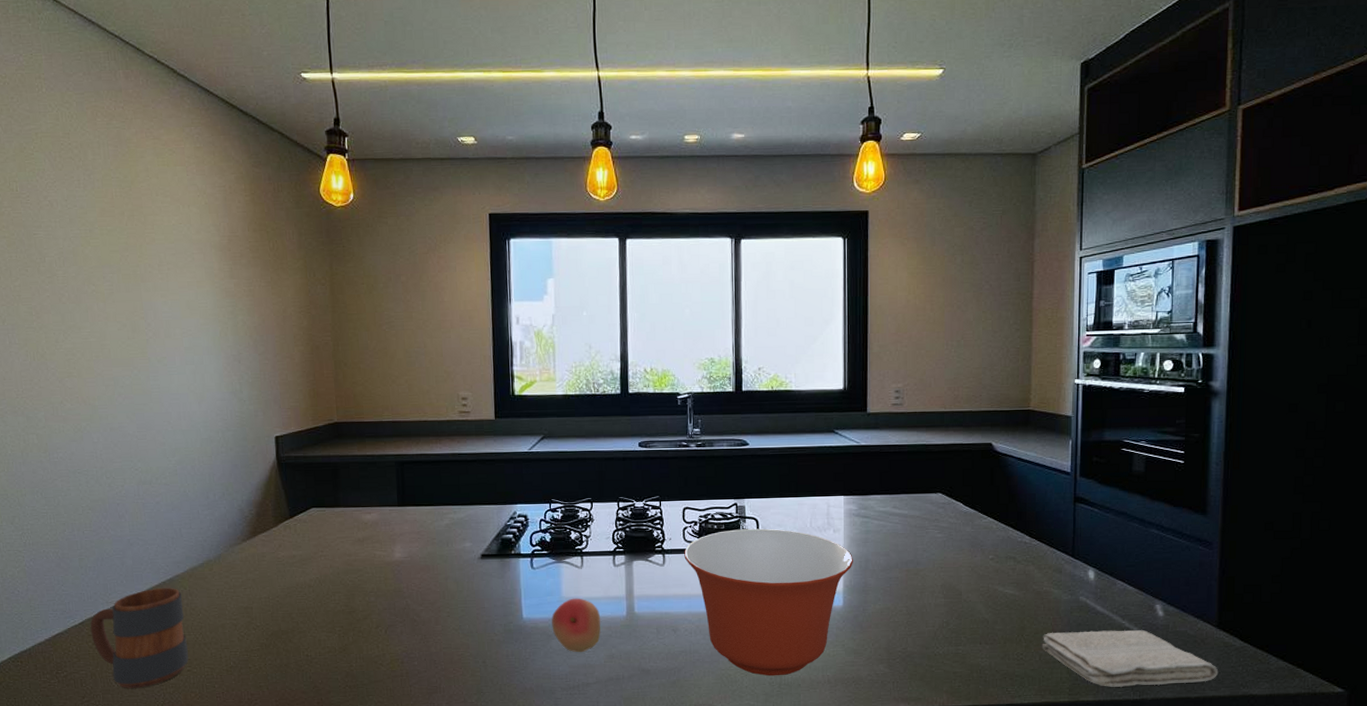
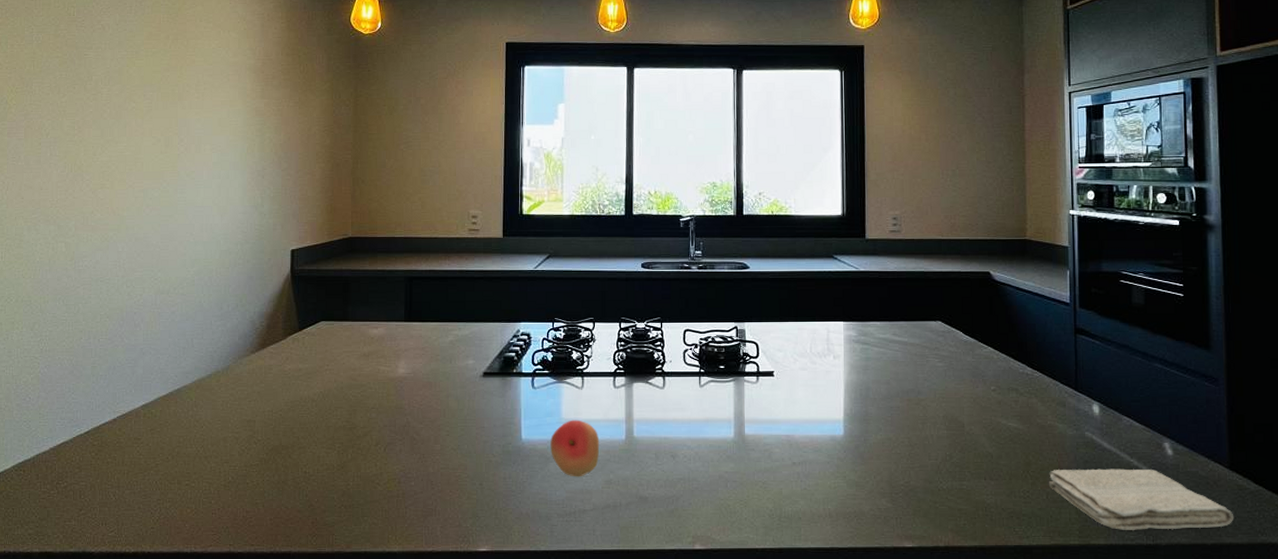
mug: present [90,588,189,688] -> none [95,399,188,502]
mixing bowl: present [684,528,853,676] -> none [684,353,854,508]

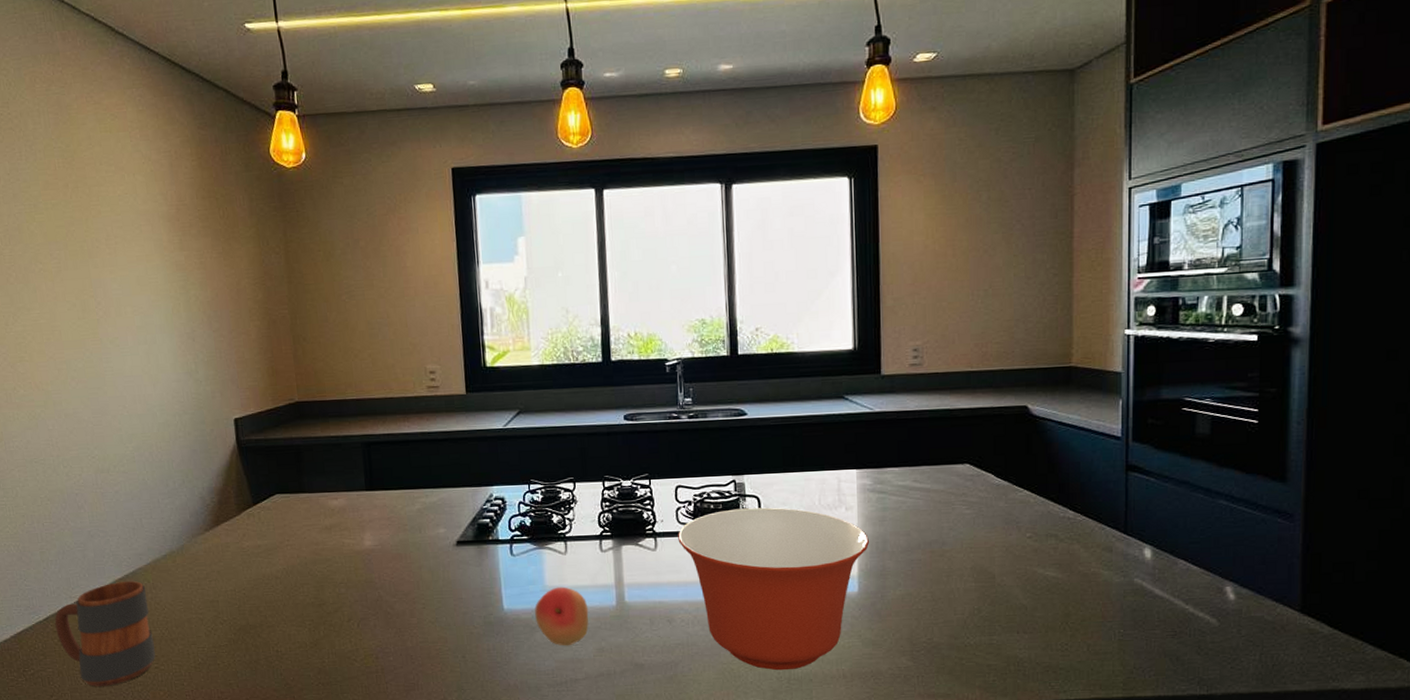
mug: none [95,399,188,502] -> present [54,581,156,687]
mixing bowl: none [684,353,854,508] -> present [678,507,869,671]
washcloth: present [1048,468,1234,530] -> none [1090,615,1303,681]

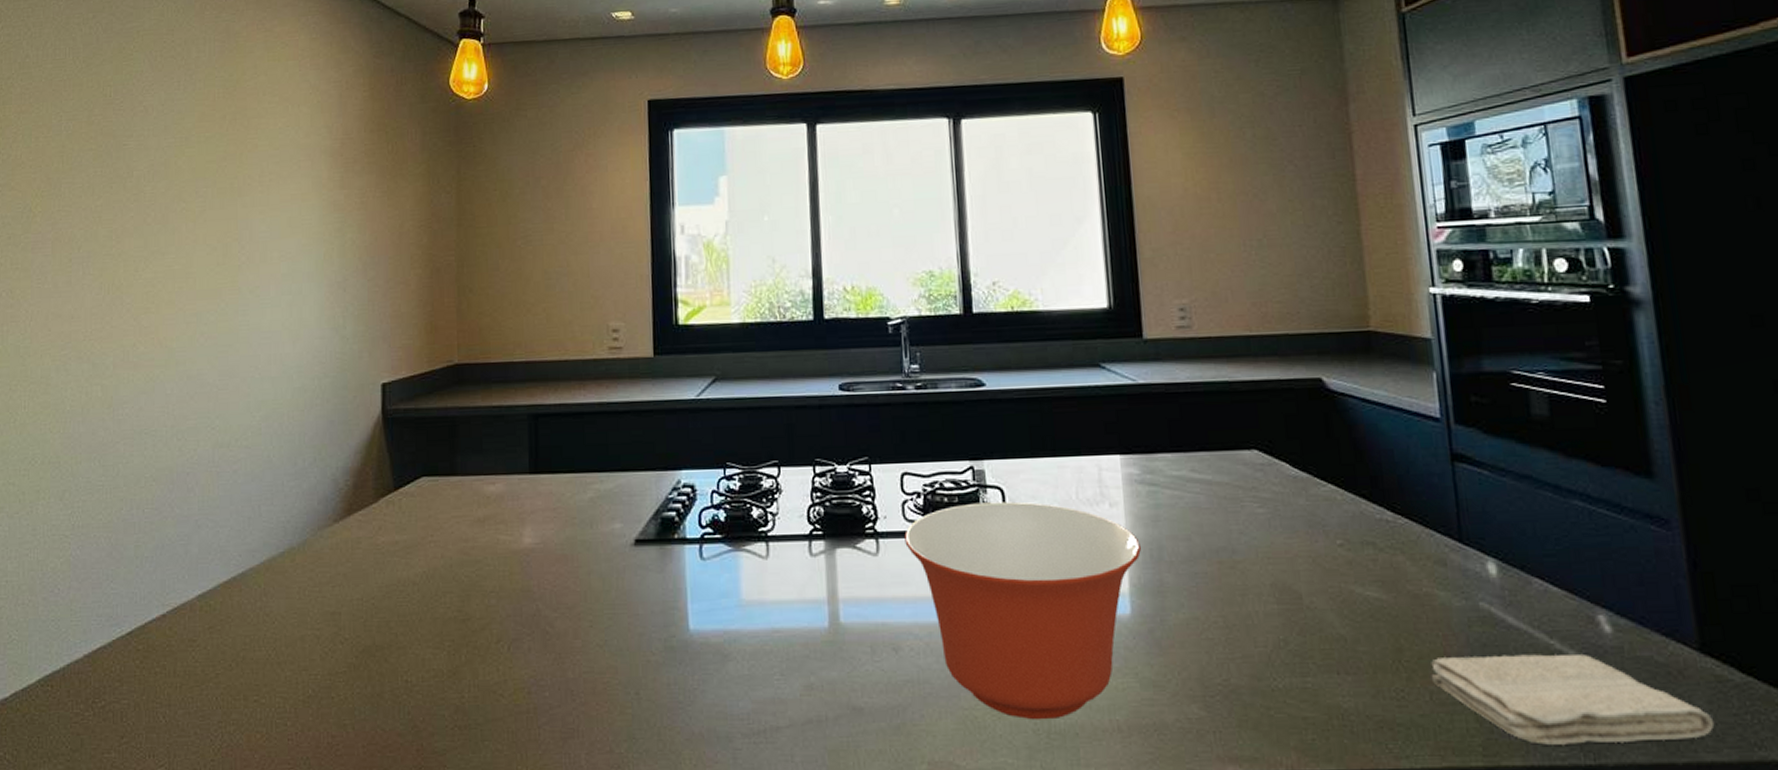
mug: present [54,581,156,687] -> none [139,585,257,725]
fruit: present [535,586,589,646] -> none [728,601,795,682]
washcloth: none [1090,615,1303,681] -> present [1431,653,1715,745]

